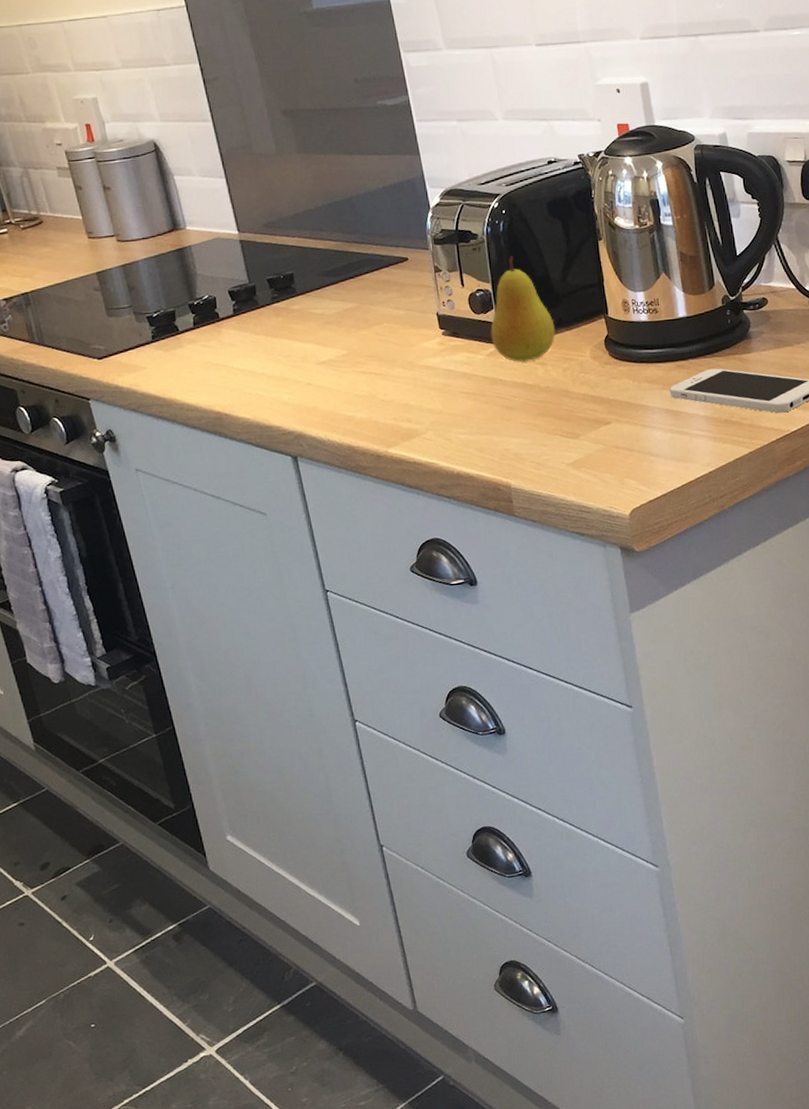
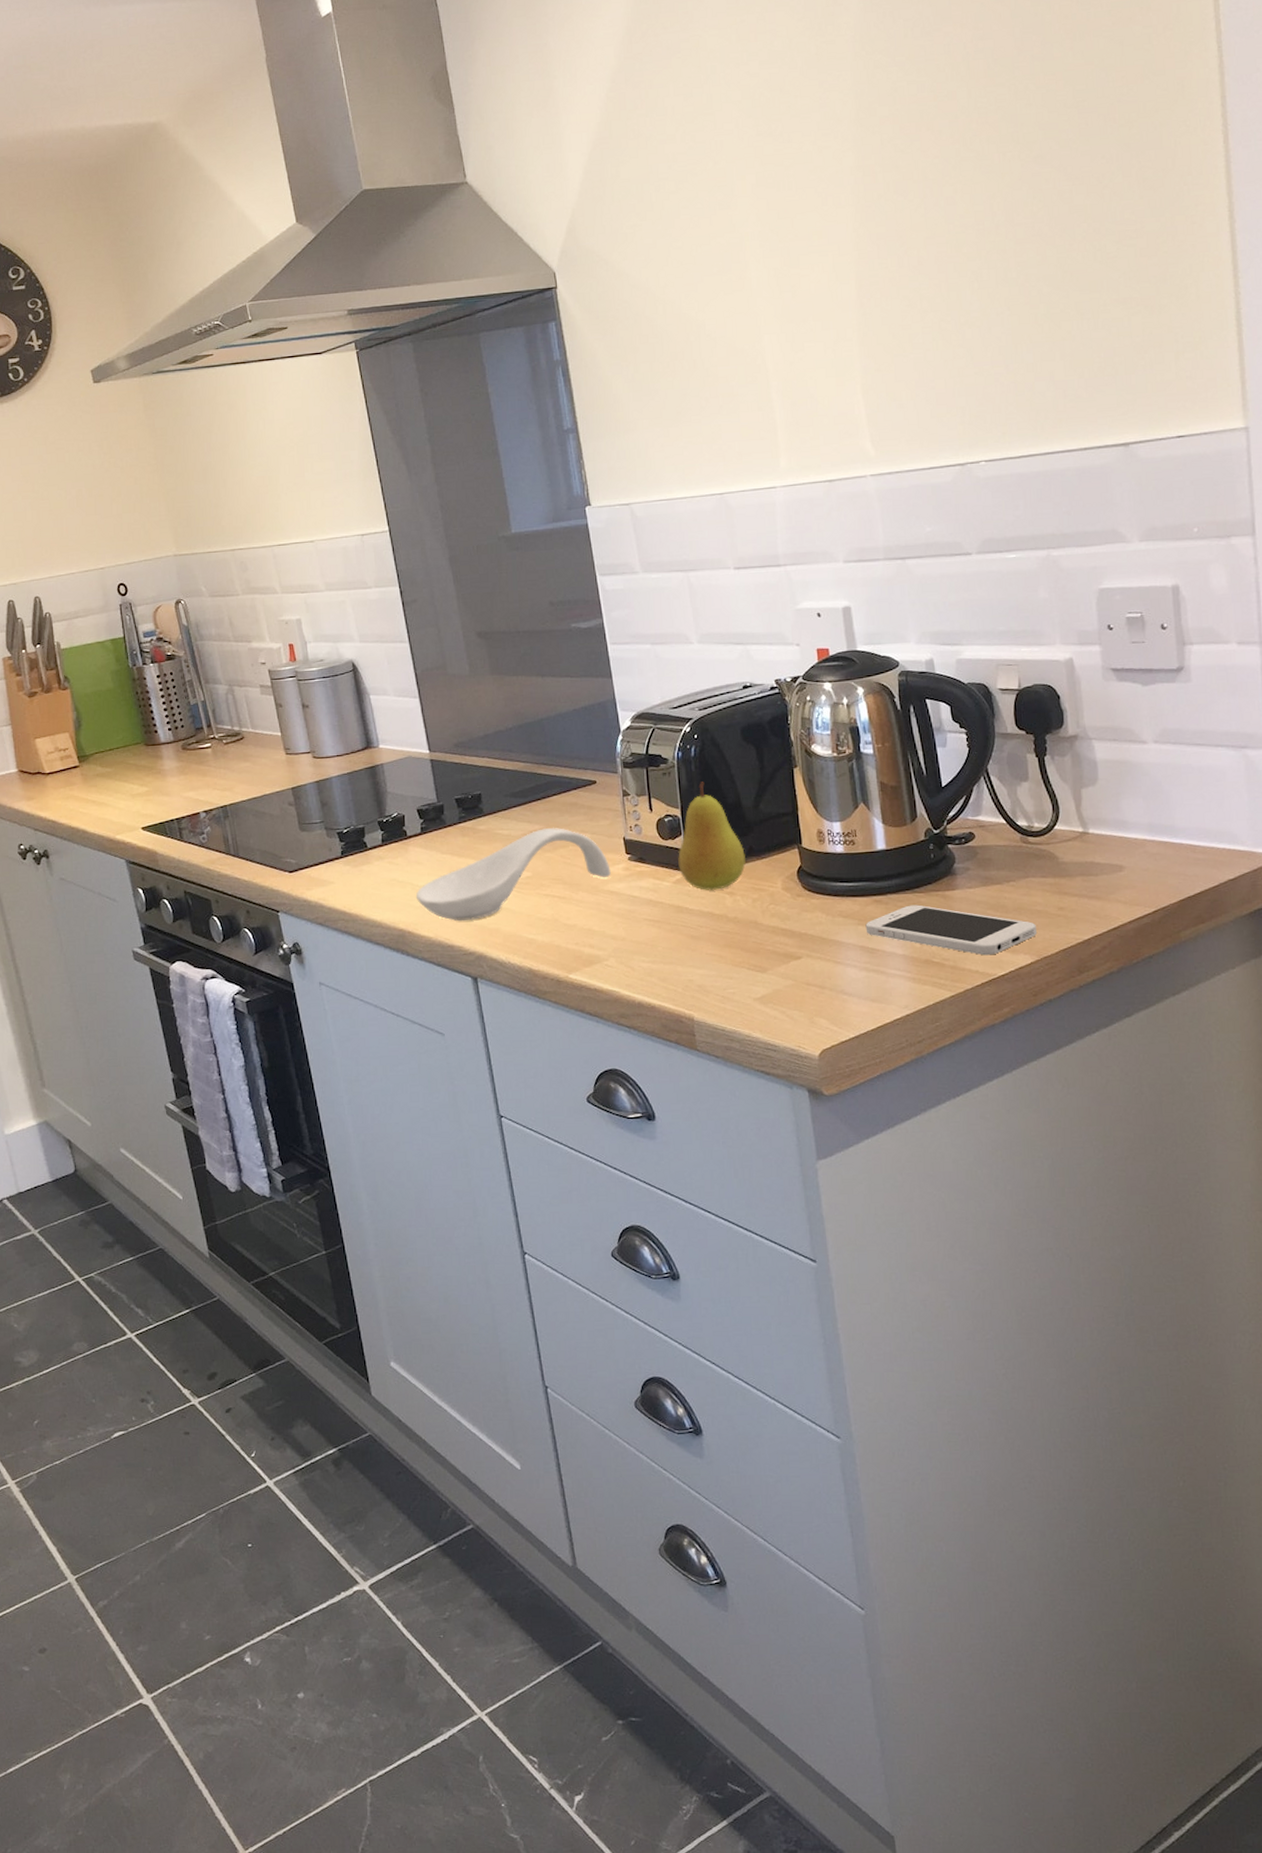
spoon rest: none [231,304,426,402] -> present [415,827,611,921]

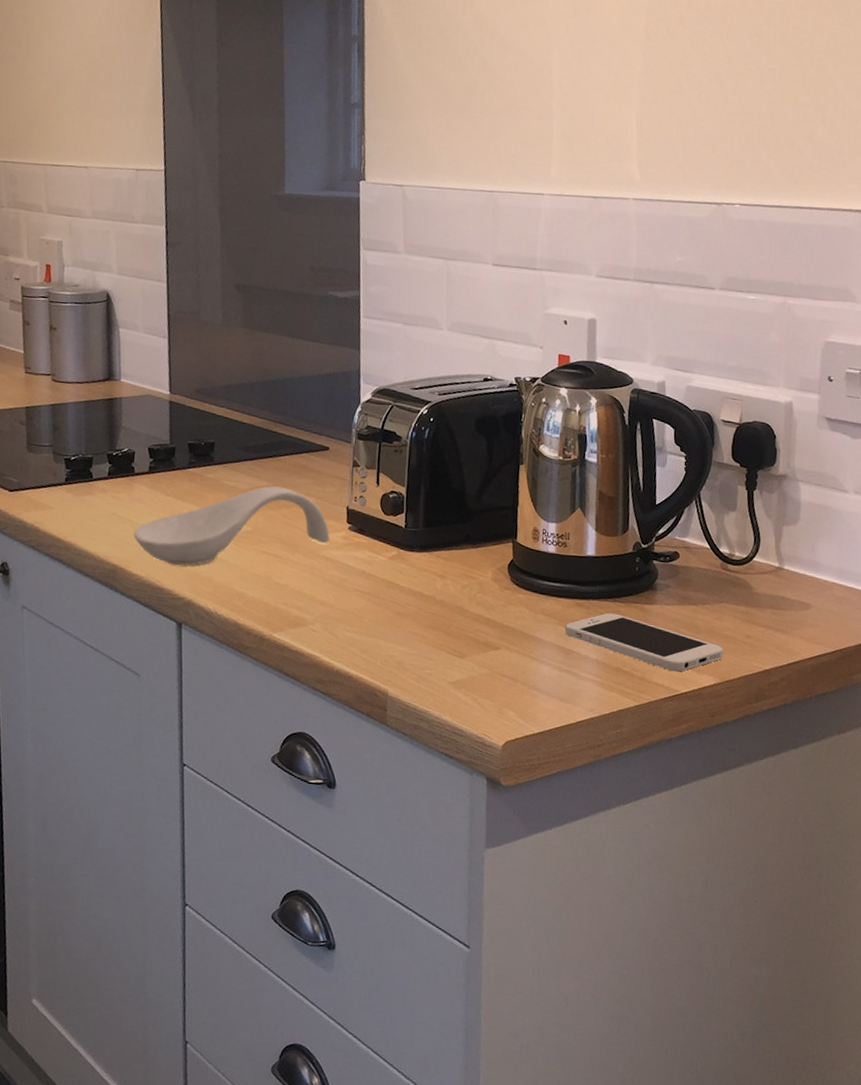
fruit: present [678,782,746,891] -> none [396,464,462,572]

